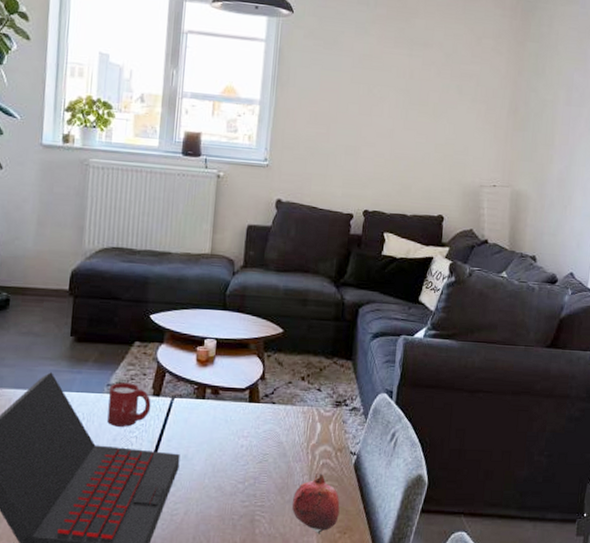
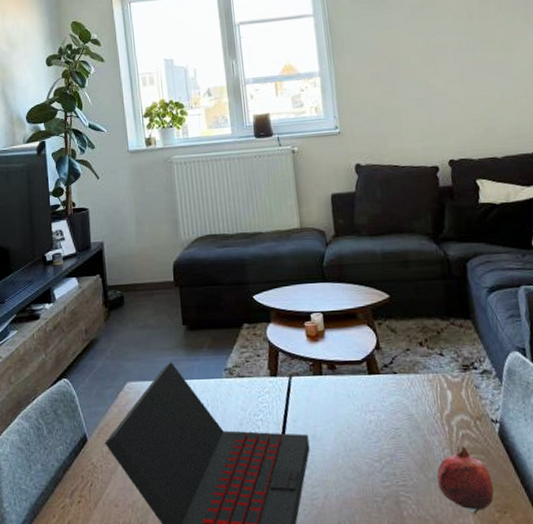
cup: present [107,382,151,427] -> none [228,365,271,411]

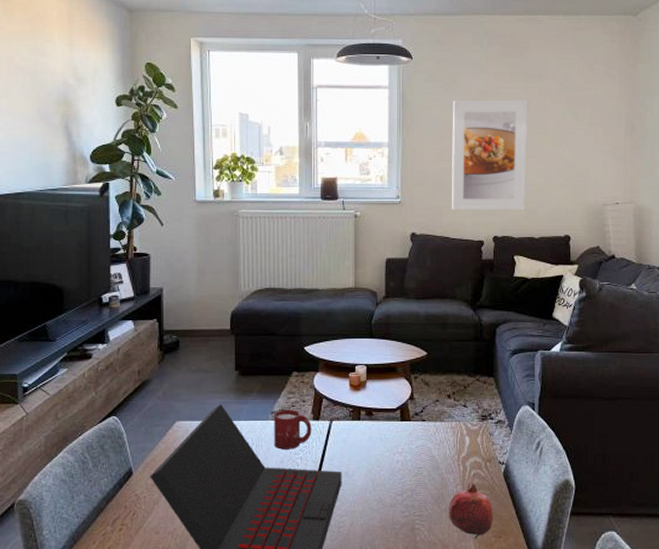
cup: none [228,365,271,411] -> present [274,409,312,450]
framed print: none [385,9,482,136] -> present [452,99,528,211]

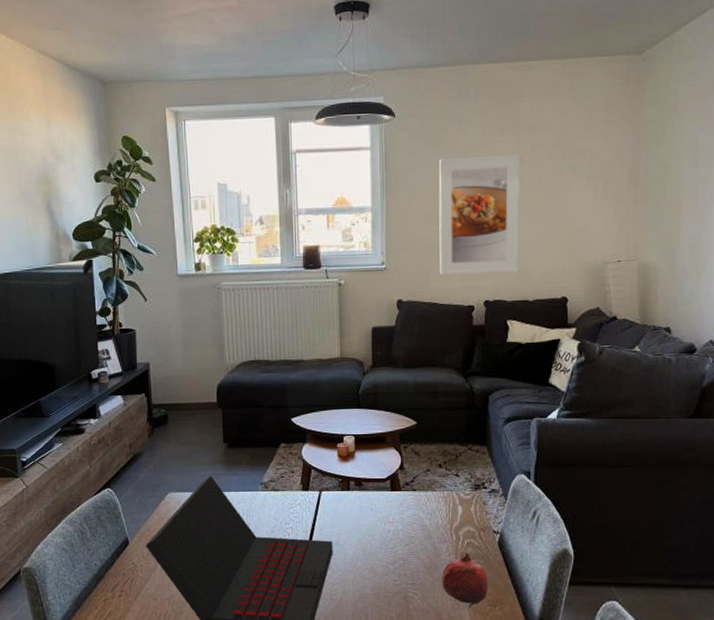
cup: present [274,409,312,450] -> none [263,480,302,520]

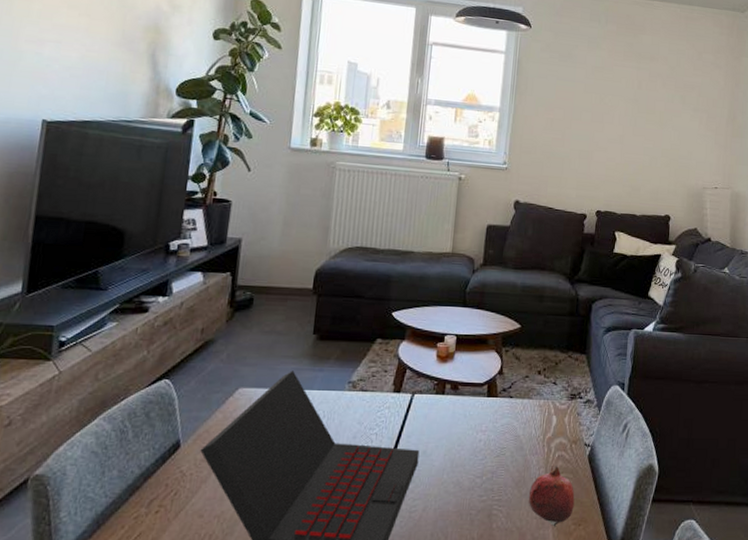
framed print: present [438,154,521,275] -> none [558,72,639,188]

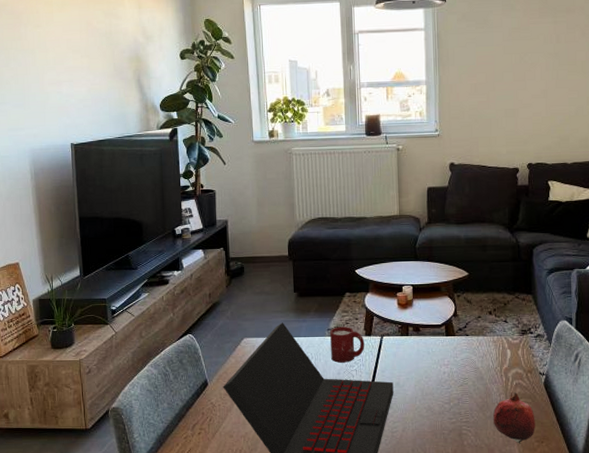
cup: none [348,379,392,424] -> present [330,326,365,363]

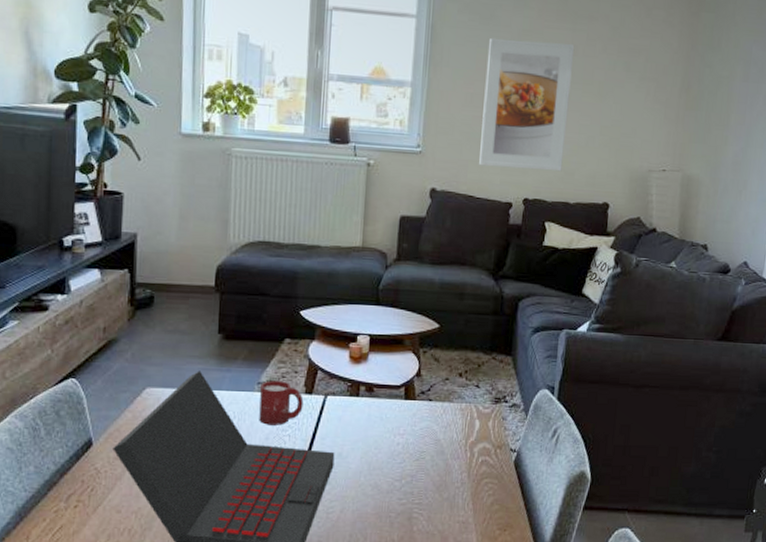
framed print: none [485,33,558,141] -> present [479,37,575,172]
fruit: present [493,391,535,444] -> none [451,469,500,532]

